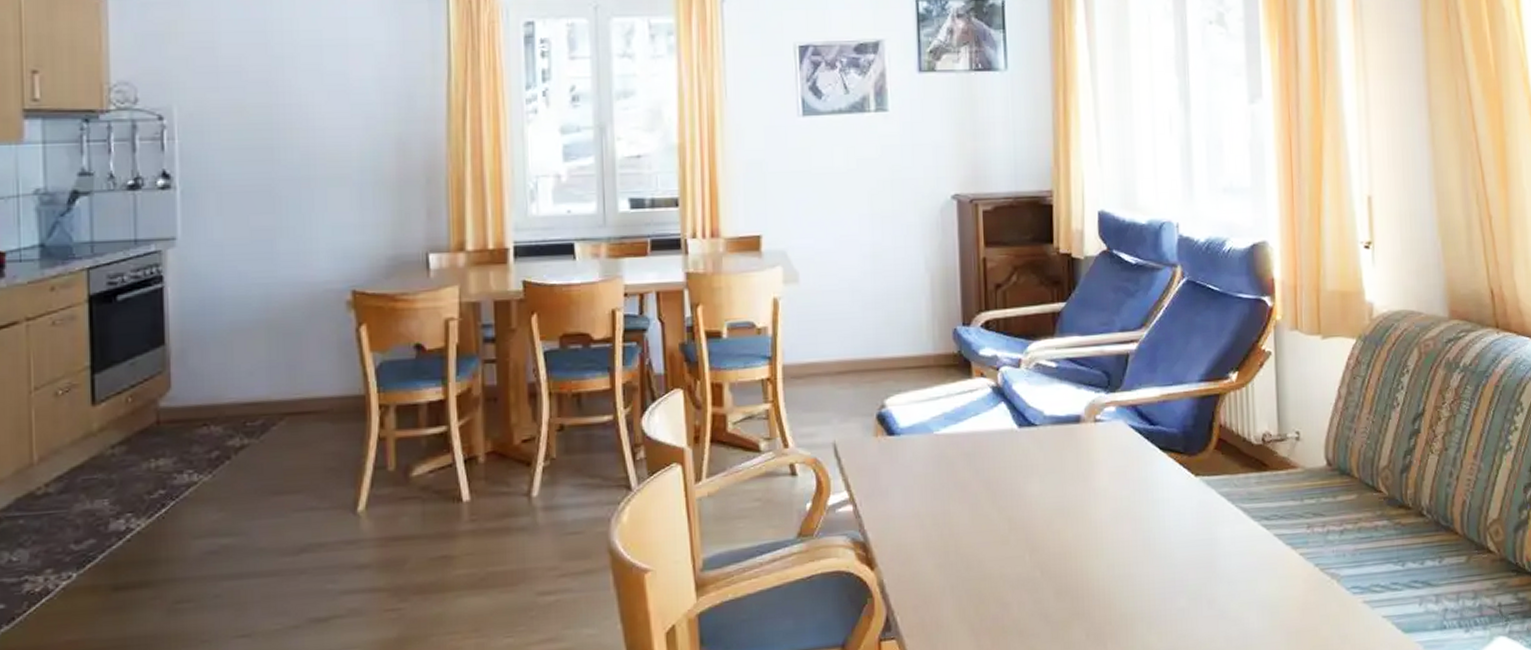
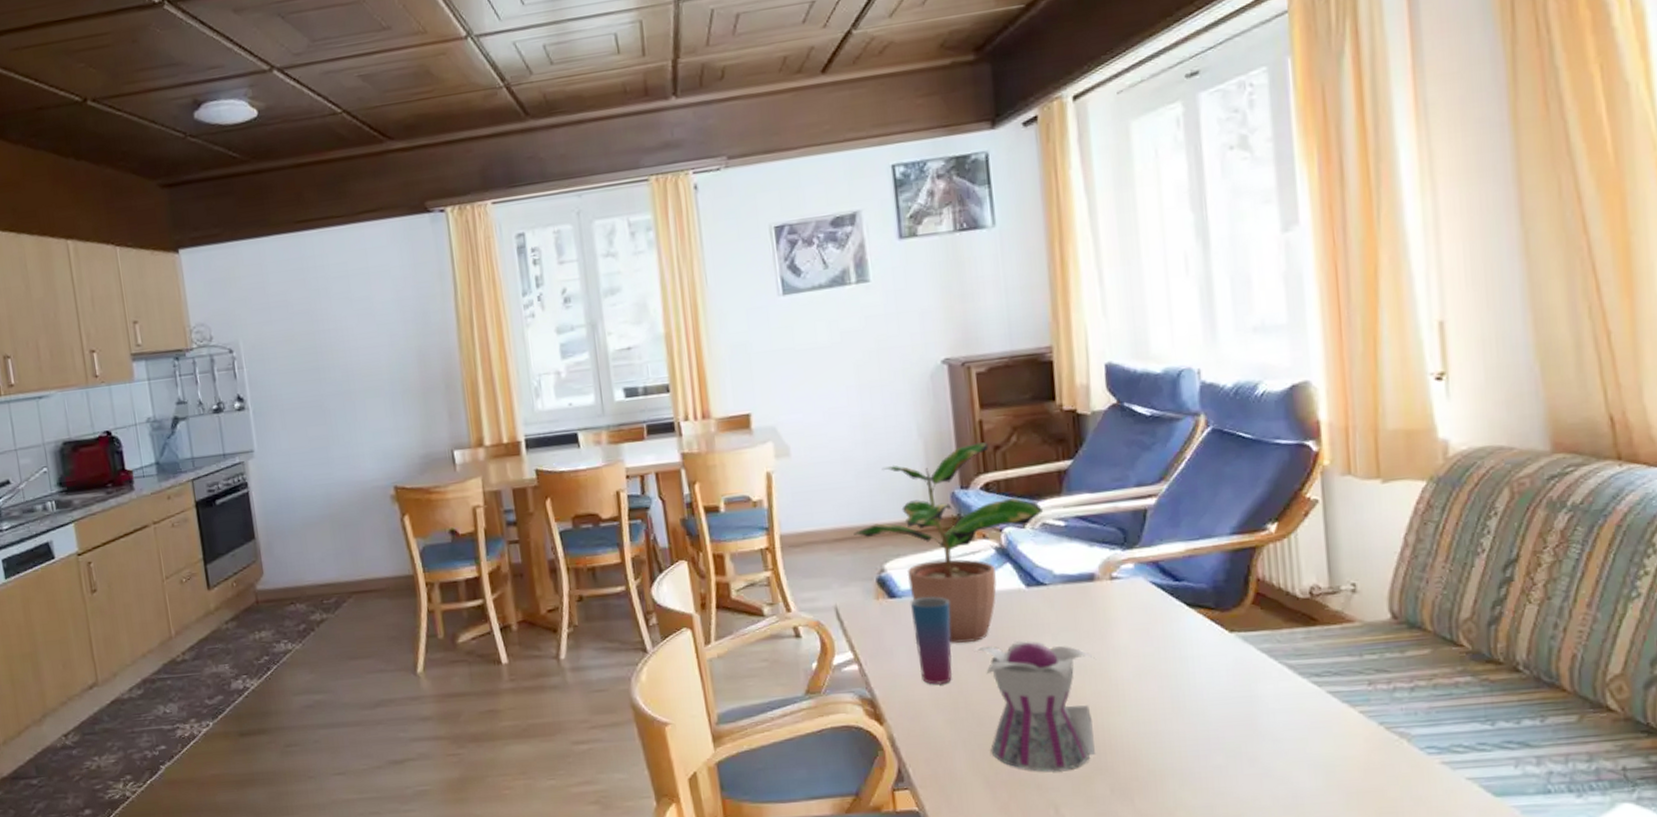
potted plant: none [857,280,1038,484] -> present [854,442,1044,643]
cup: none [907,434,947,527] -> present [910,596,952,685]
teapot: none [968,481,1079,617] -> present [975,640,1097,772]

